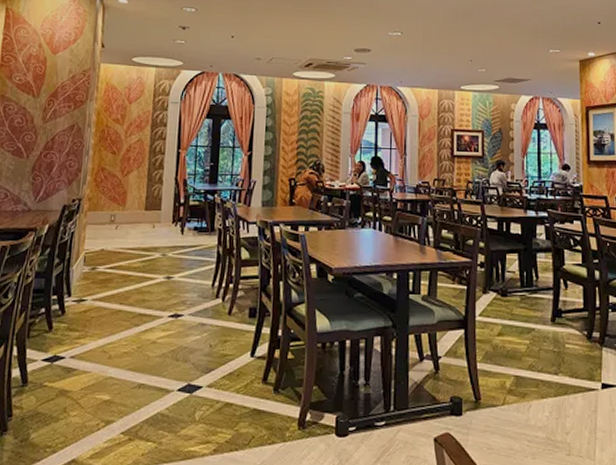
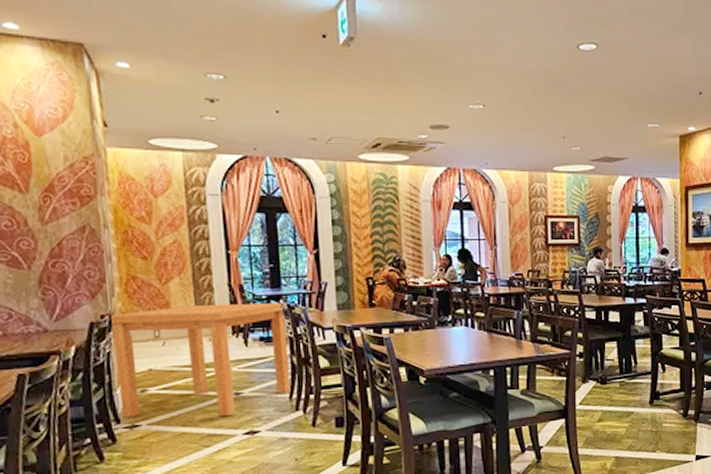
dining table: none [73,195,219,299] -> present [109,302,290,418]

